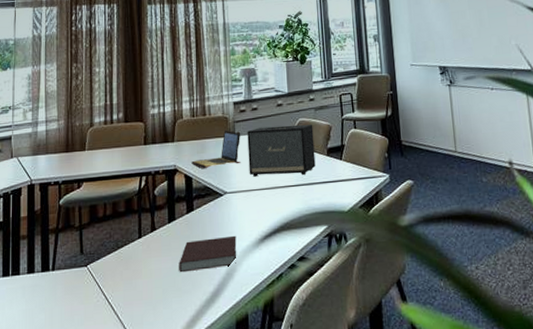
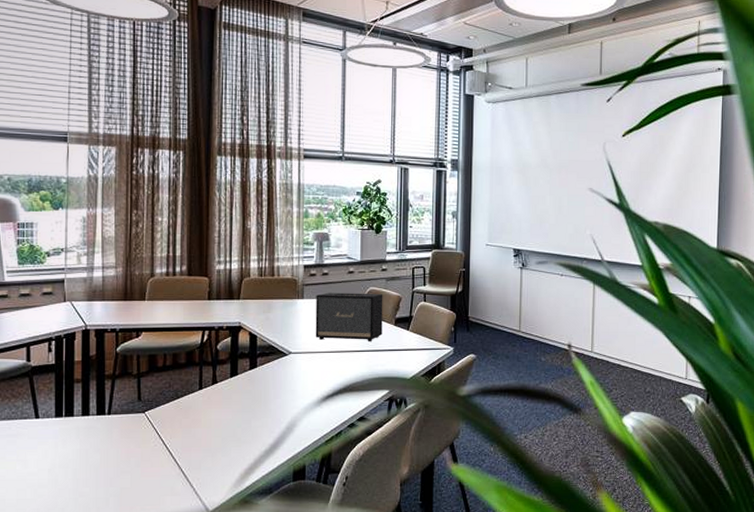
notebook: present [179,235,237,273] -> none [239,393,298,425]
laptop: present [191,130,241,168] -> none [257,292,309,328]

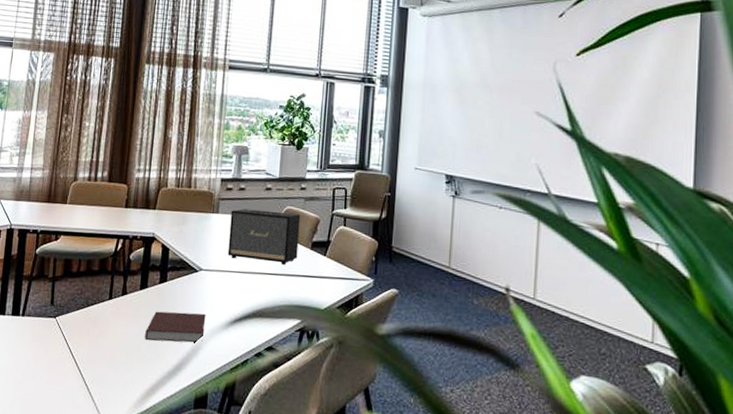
notebook: none [239,393,298,425] -> present [145,311,206,343]

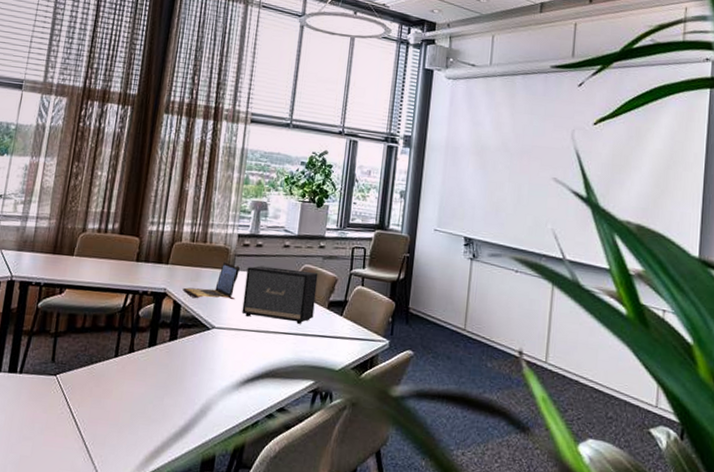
notebook: present [145,311,206,343] -> none [151,370,217,404]
laptop: none [170,205,224,243] -> present [183,261,240,301]

